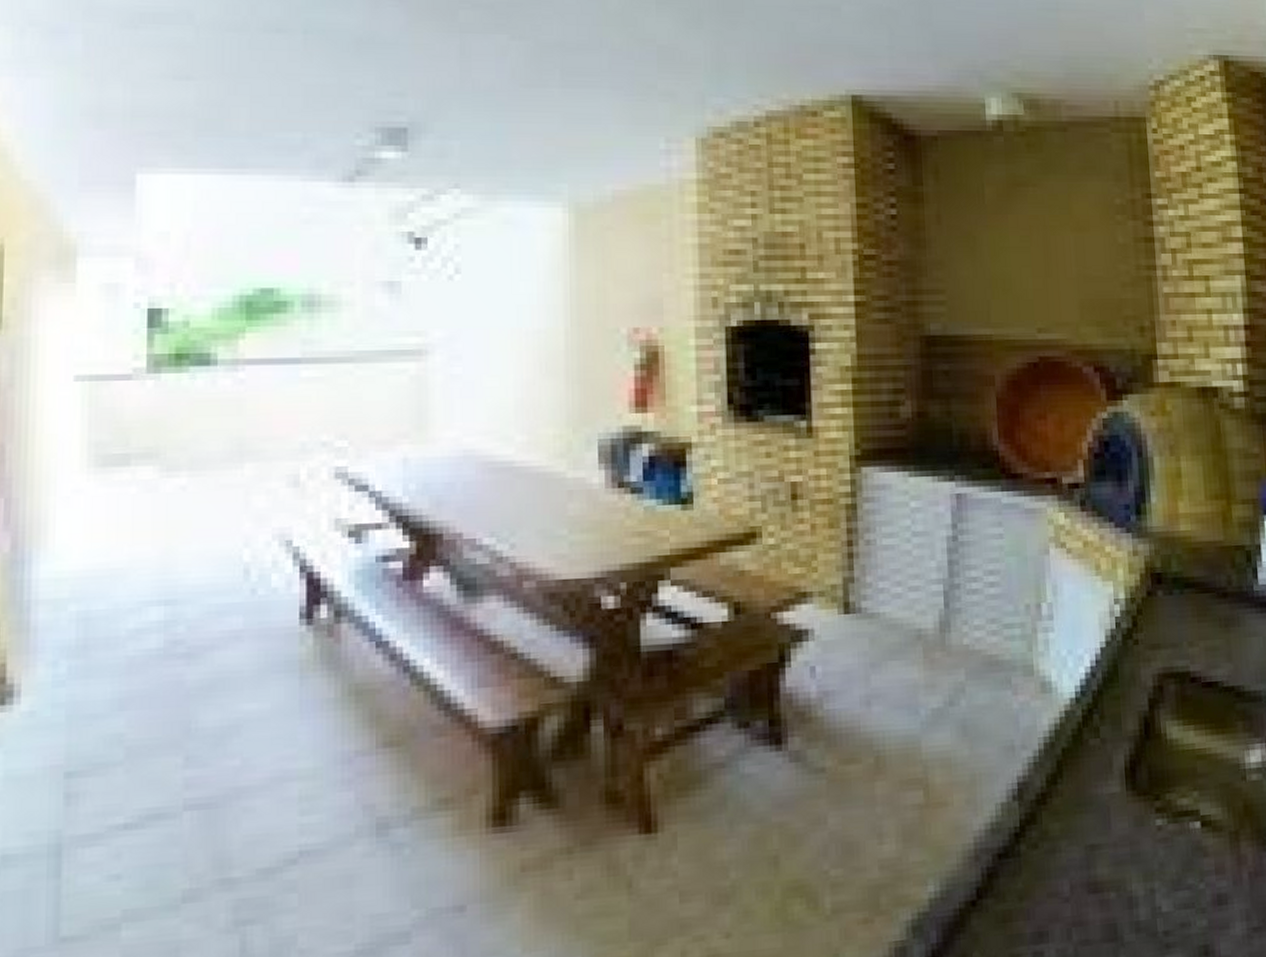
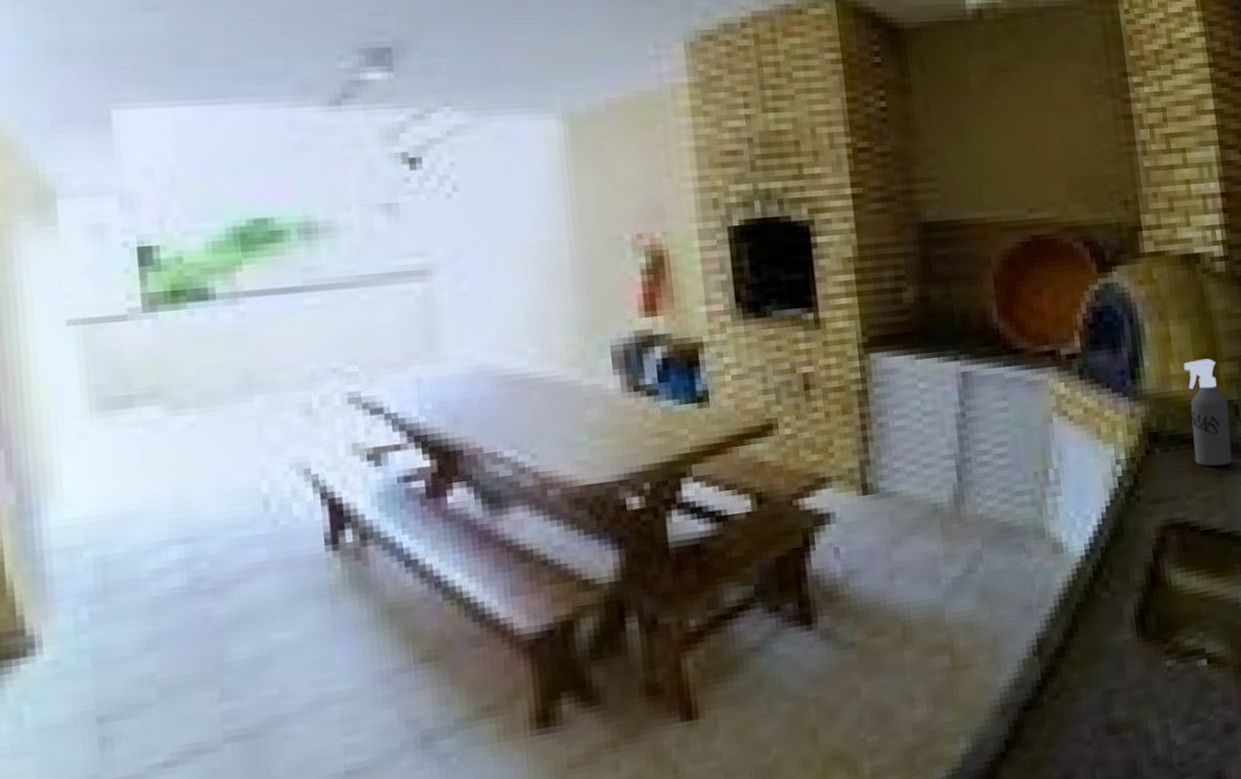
spray bottle: none [1194,499,1241,615] -> present [1184,358,1232,467]

